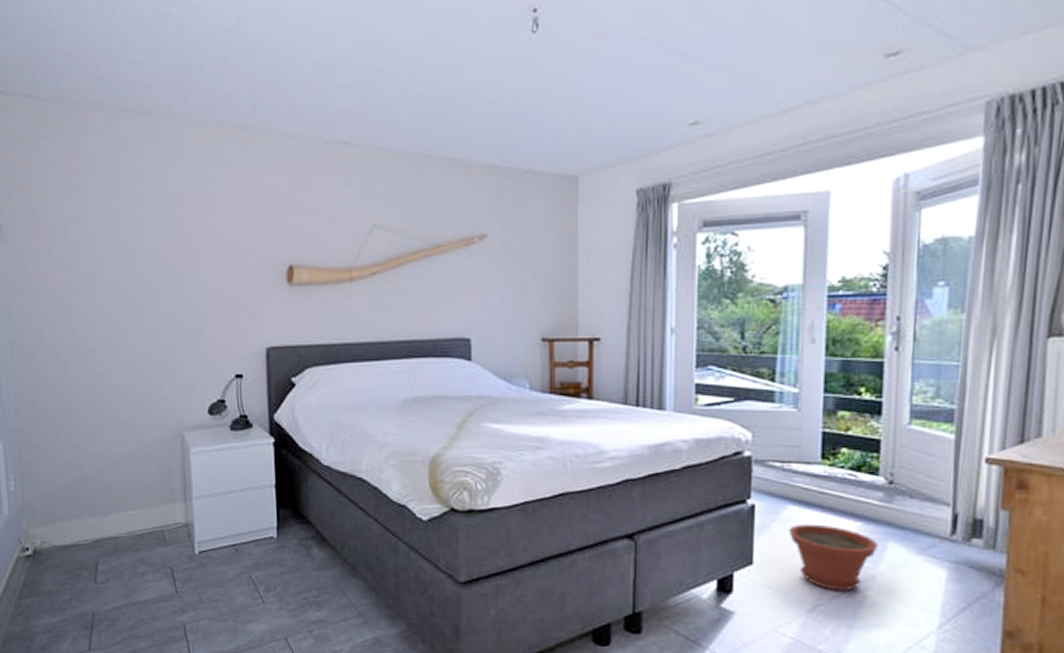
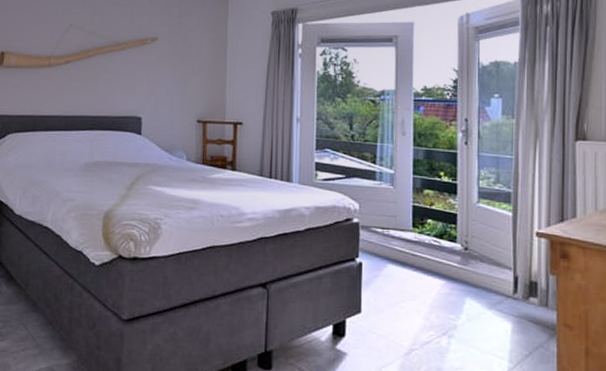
plant pot: present [788,523,878,592] -> none [388,280,458,339]

